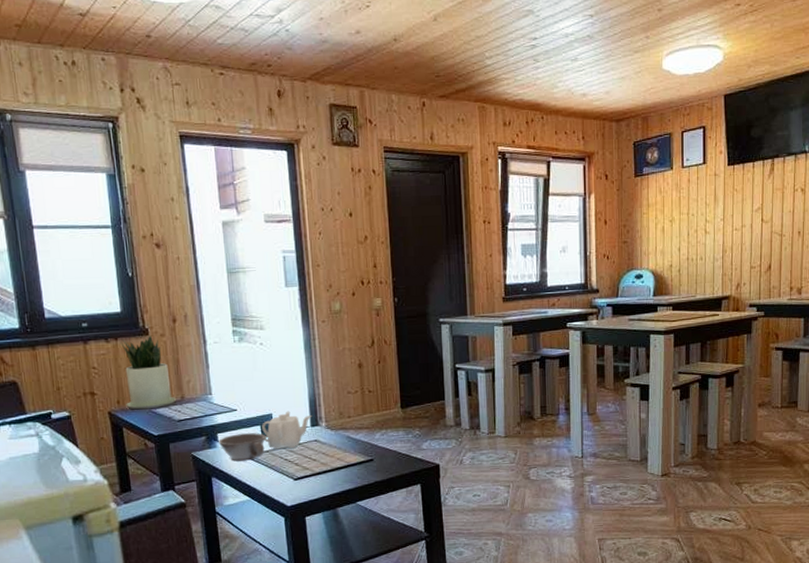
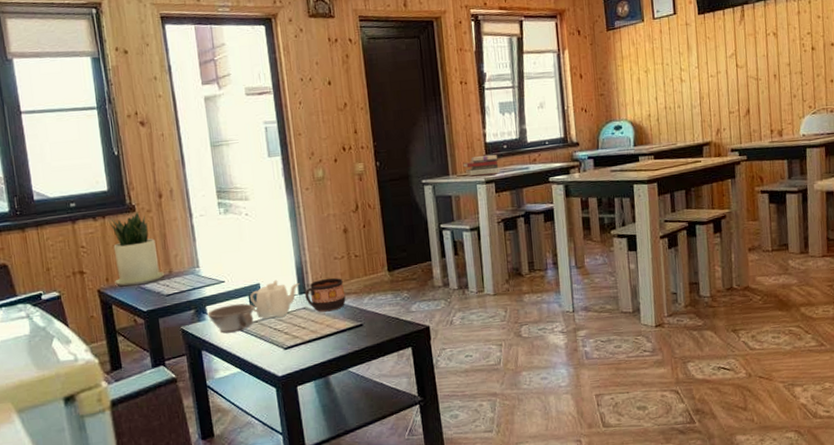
cup: none [317,411,358,445] -> present [305,277,346,312]
books: none [481,297,519,319] -> present [463,155,501,177]

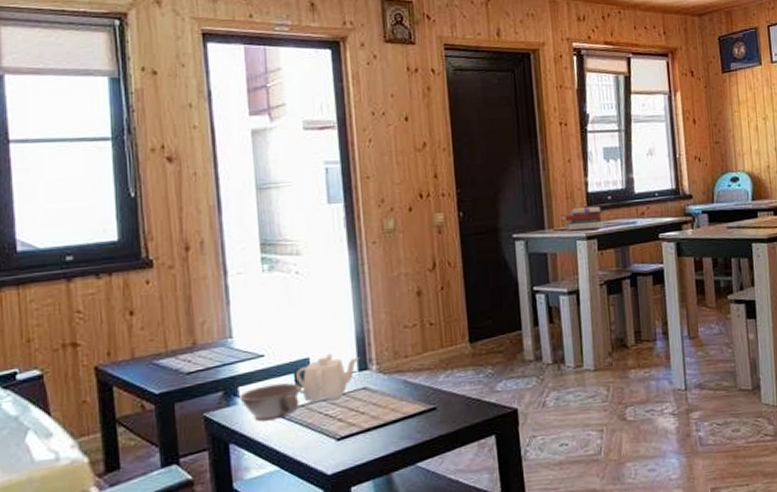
planter: present [108,212,165,287] -> none [115,268,187,363]
cup: present [305,277,346,312] -> none [366,350,417,393]

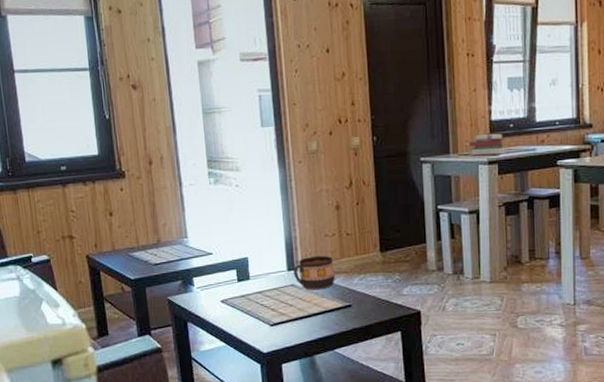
cup: present [240,382,300,422] -> none [194,277,241,306]
teapot: present [296,353,361,403] -> none [238,254,289,295]
cup: none [366,350,417,393] -> present [293,255,335,290]

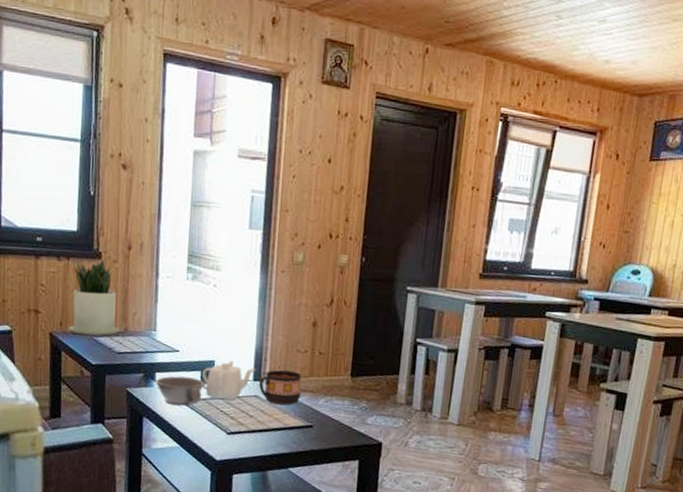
planter: none [98,178,153,253] -> present [68,259,120,337]
cup: none [194,277,241,306] -> present [156,376,204,406]
teapot: none [238,254,289,295] -> present [202,360,257,401]
books: present [465,134,505,157] -> none [454,271,495,298]

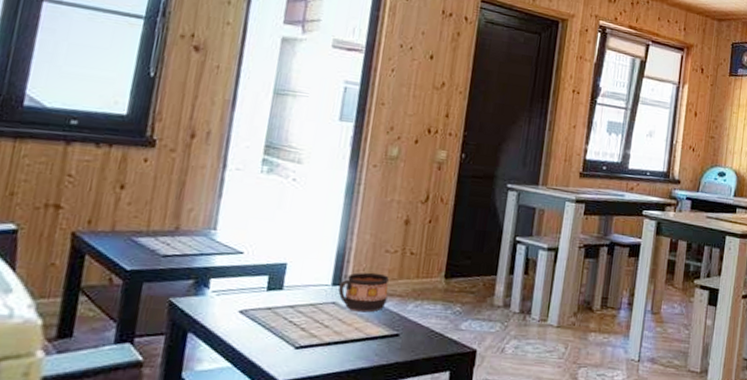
planter: present [68,259,120,337] -> none [98,147,169,237]
cup: present [156,376,204,406] -> none [209,282,272,317]
teapot: present [202,360,257,401] -> none [269,262,337,310]

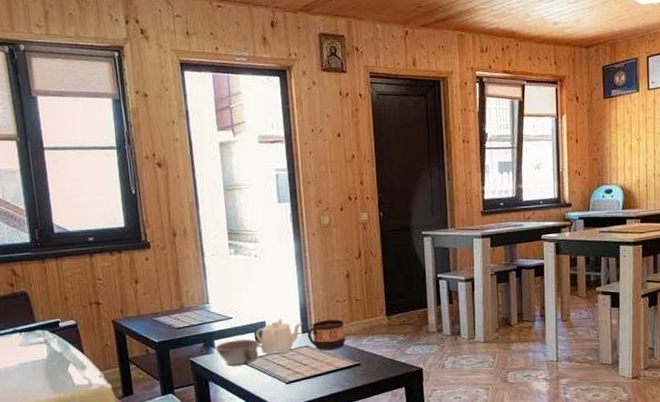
cup: none [209,282,272,317] -> present [215,339,259,366]
teapot: none [269,262,337,310] -> present [256,318,304,355]

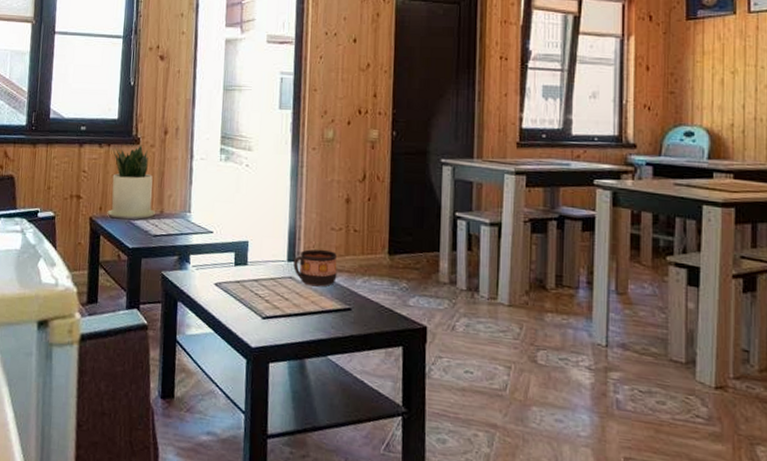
planter: none [124,248,177,318] -> present [107,145,156,220]
cup: present [215,339,259,366] -> none [190,258,238,289]
teapot: present [256,318,304,355] -> none [236,240,291,283]

